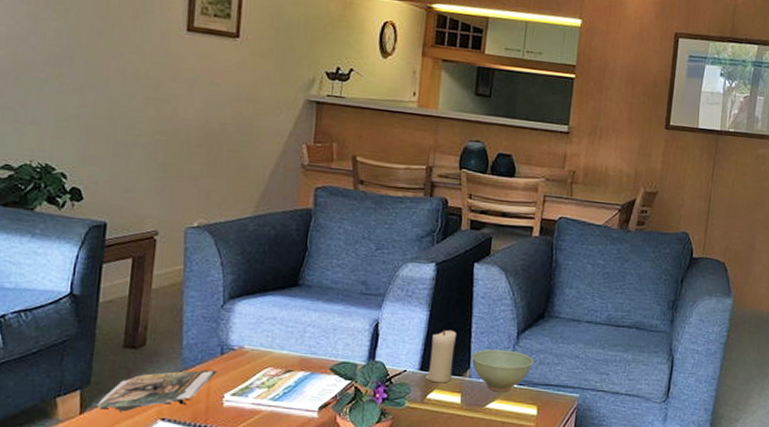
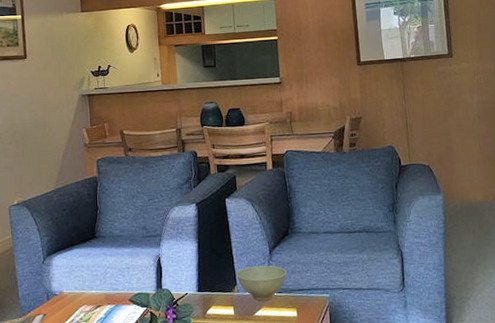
candle: present [425,329,456,384] -> none [203,255,224,301]

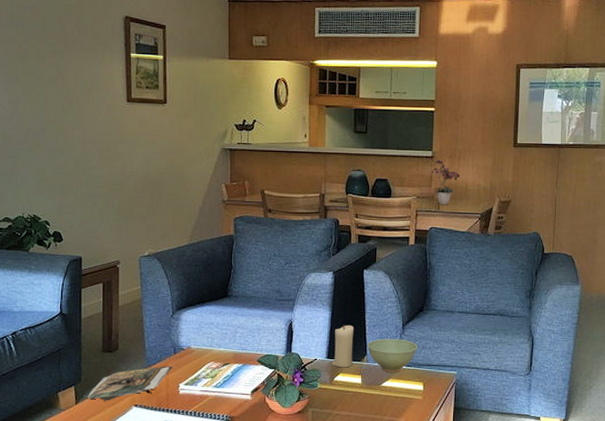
candle: none [203,255,224,301] -> present [332,325,354,368]
flower arrangement: none [281,84,310,128] -> present [431,159,460,206]

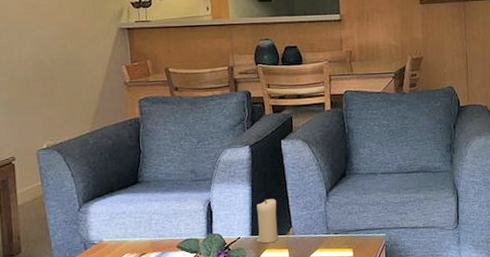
bowl: present [367,338,418,373] -> none [292,207,344,243]
flower arrangement: present [431,159,460,206] -> none [340,22,370,68]

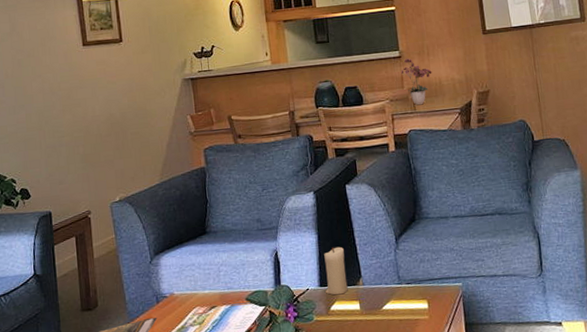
flower arrangement: none [340,22,370,68] -> present [401,58,432,106]

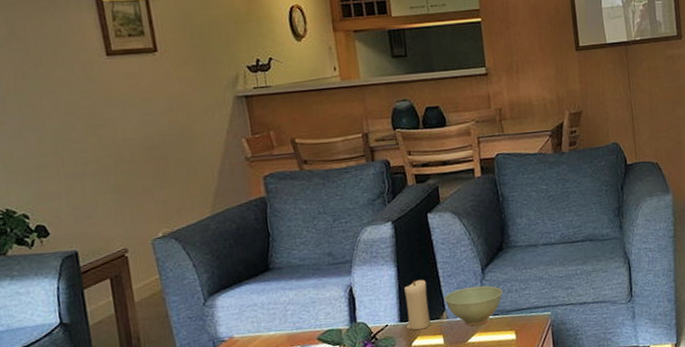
bowl: none [361,254,416,294] -> present [444,285,503,327]
flower arrangement: present [401,58,432,106] -> none [487,75,522,128]

